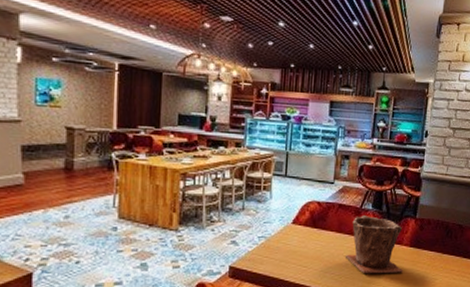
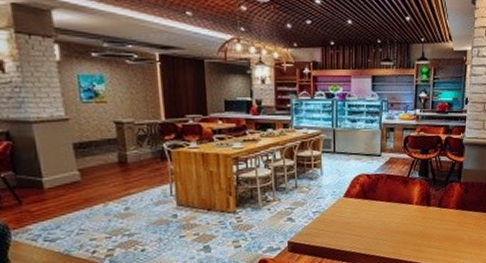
plant pot: present [346,214,404,274] -> none [397,183,452,238]

